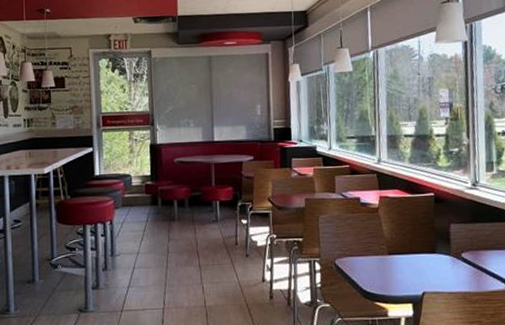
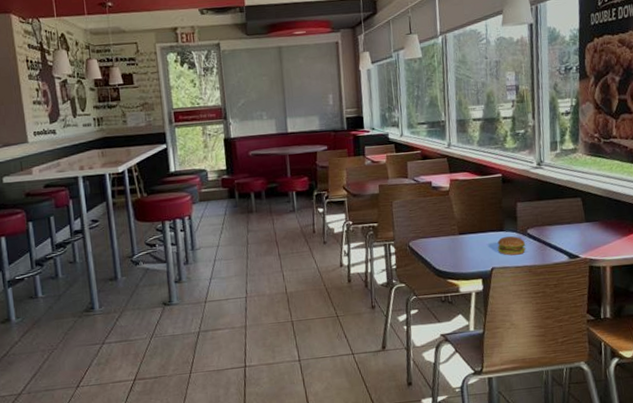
hamburger: none [428,258,461,281] -> present [497,235,526,256]

